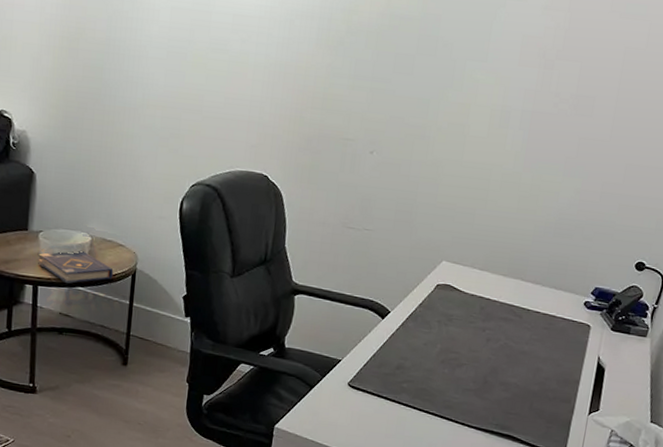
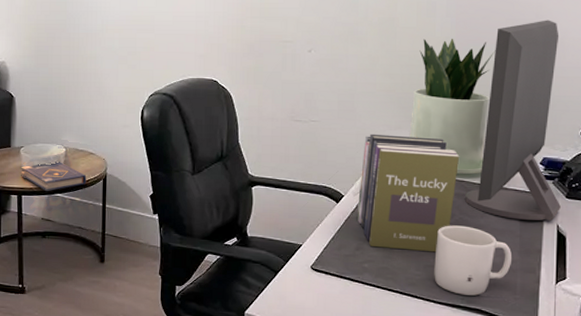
books: none [401,248,513,377] -> present [357,133,460,253]
planter: none [464,151,565,299] -> present [409,38,496,174]
mug: none [471,349,551,422] -> present [434,225,513,296]
computer monitor: none [511,143,630,352] -> present [464,20,561,221]

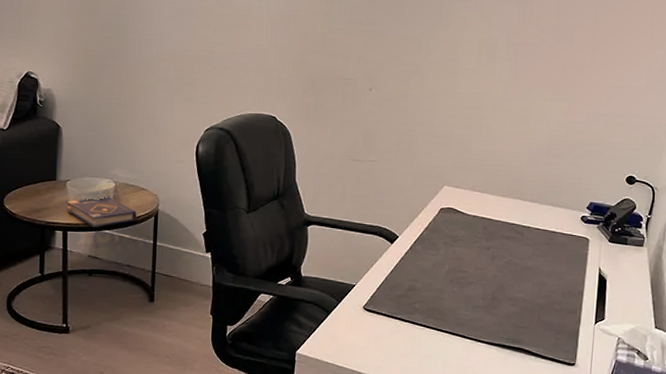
books: present [357,133,460,253] -> none [410,175,512,294]
planter: present [409,38,496,174] -> none [464,81,552,217]
mug: present [434,225,513,296] -> none [482,267,556,336]
computer monitor: present [464,20,561,221] -> none [514,67,612,264]

